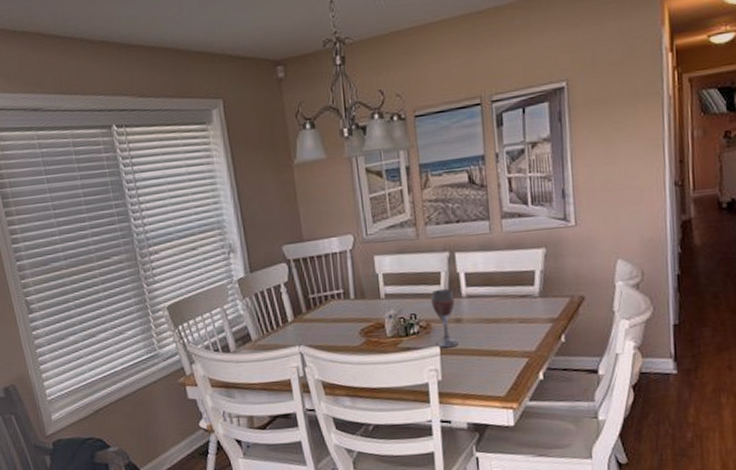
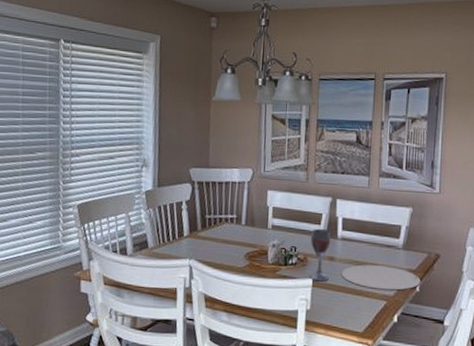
placemat: none [472,318,566,347] -> present [341,264,422,291]

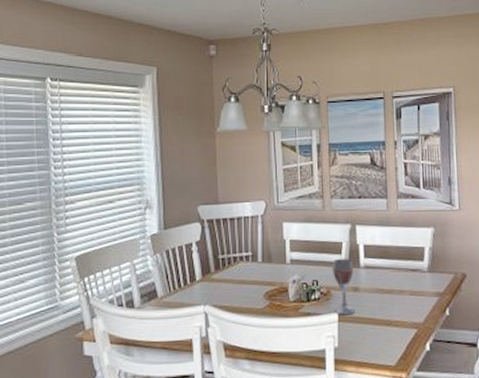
placemat: present [341,264,422,291] -> none [367,291,451,317]

